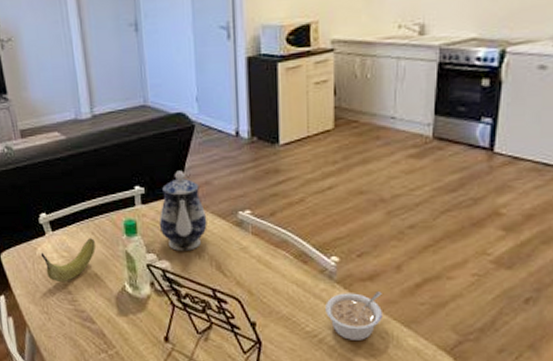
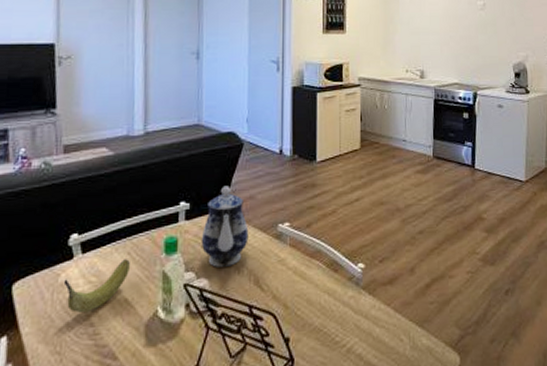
legume: present [326,292,382,340] -> none [353,294,400,346]

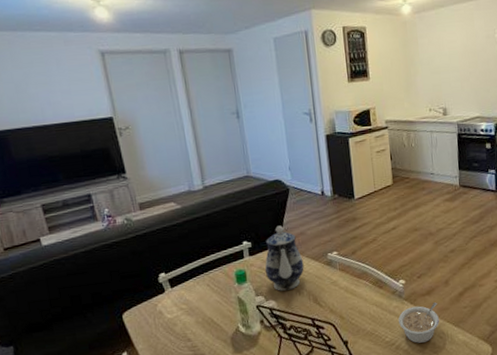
fruit: present [63,259,130,314] -> none [161,289,211,332]
legume: none [353,294,400,346] -> present [398,302,439,343]

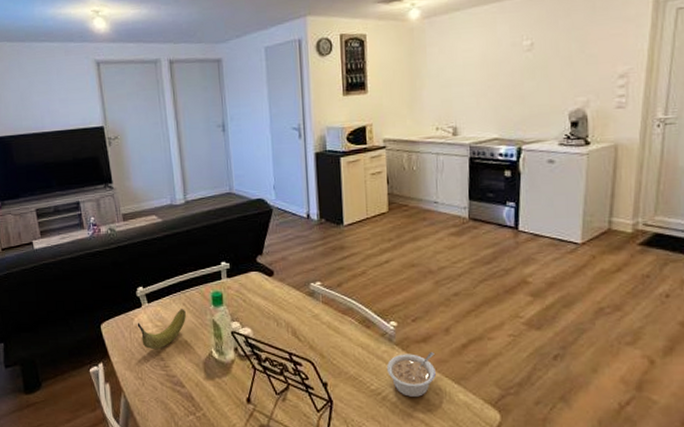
fruit: none [161,289,211,332] -> present [137,309,186,350]
teapot: present [264,225,304,291] -> none [242,248,284,319]

